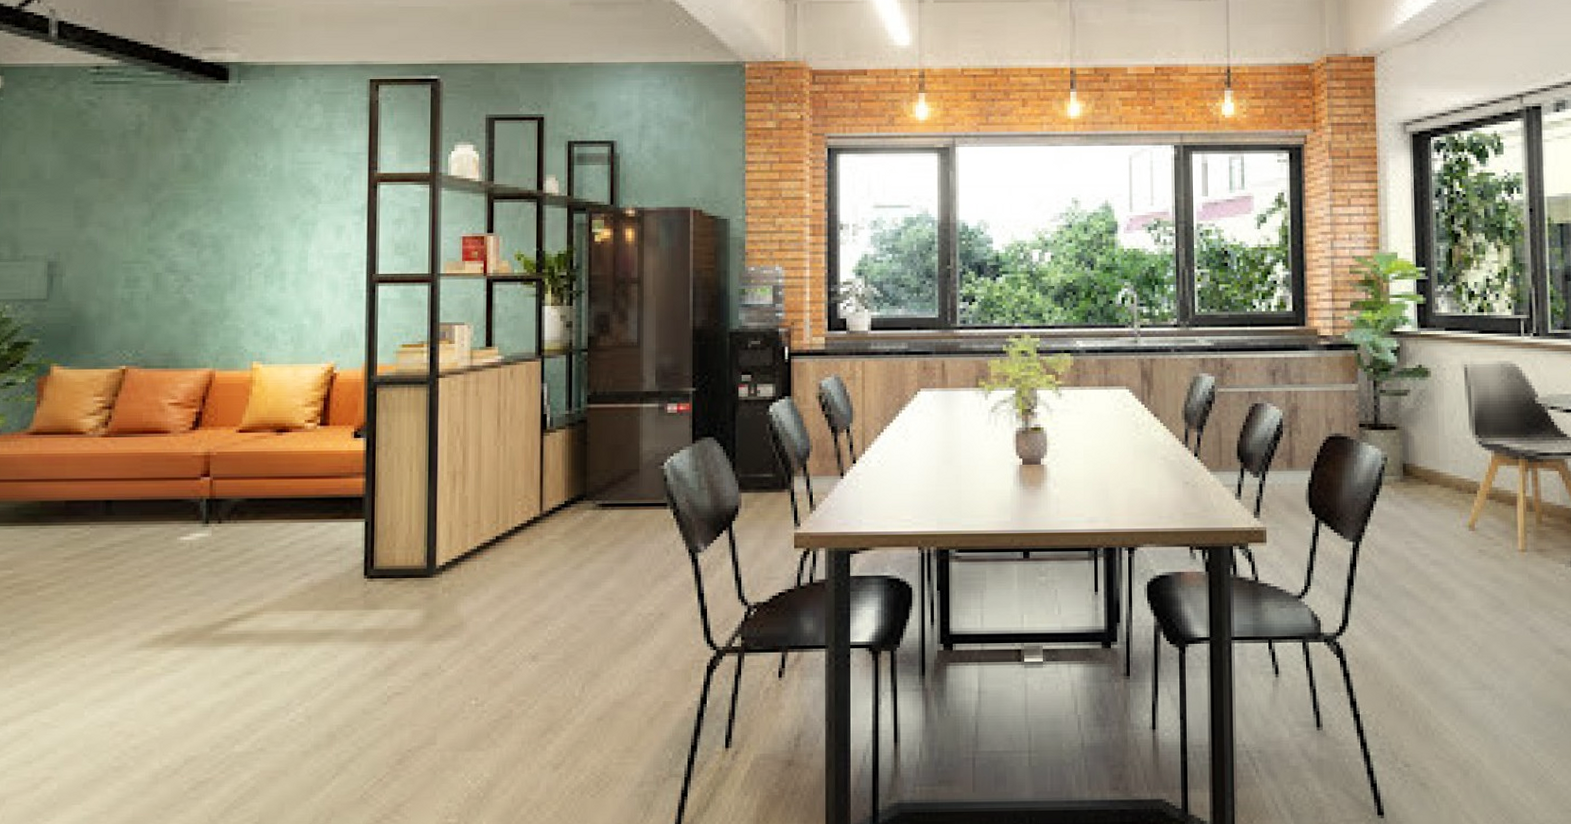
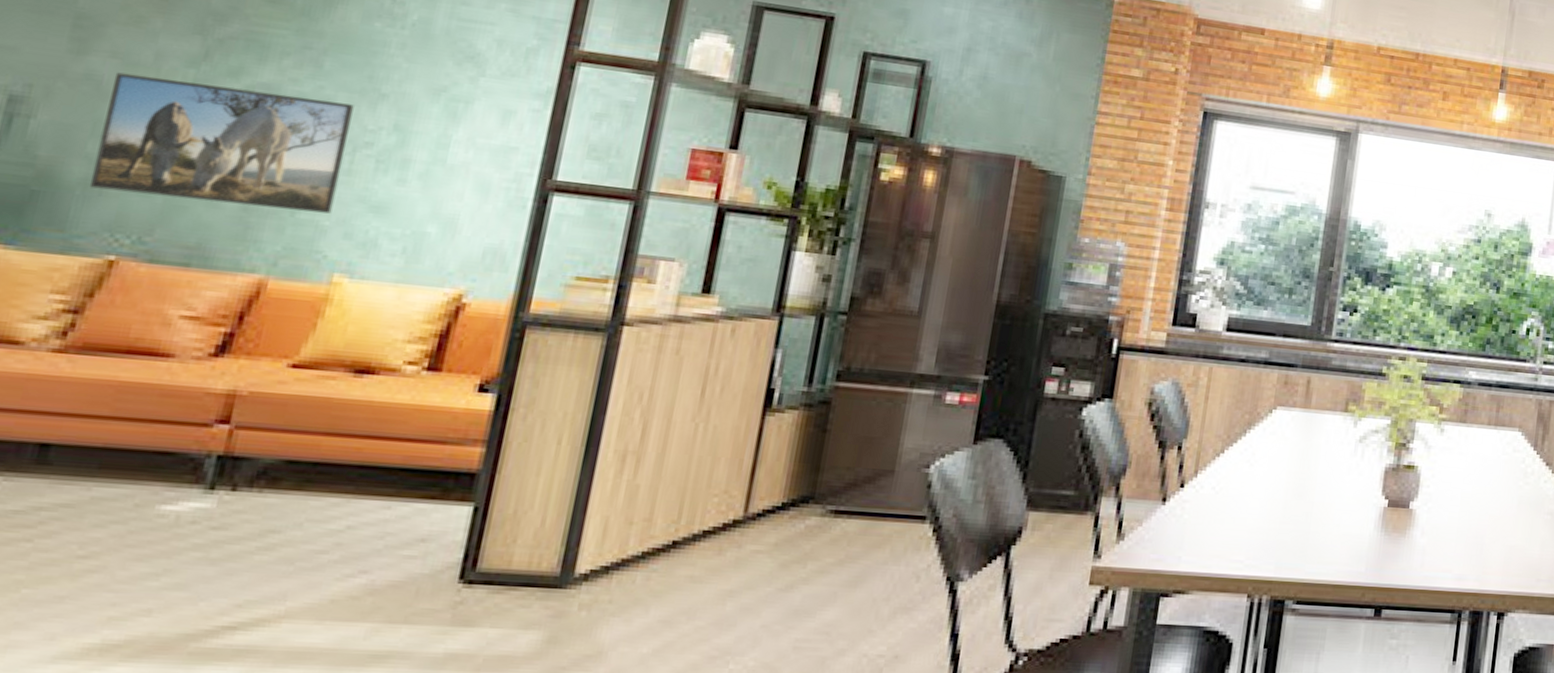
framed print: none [102,236,245,320] -> present [89,72,354,214]

